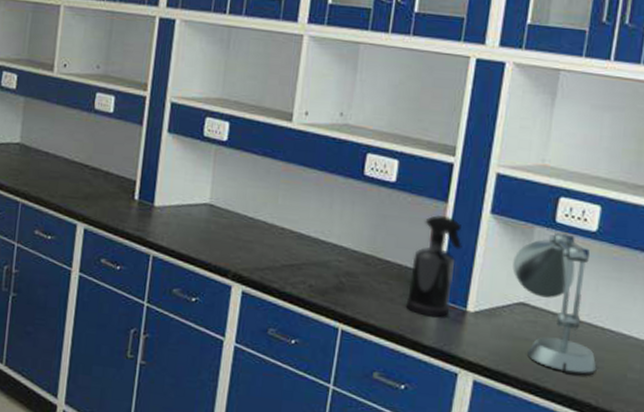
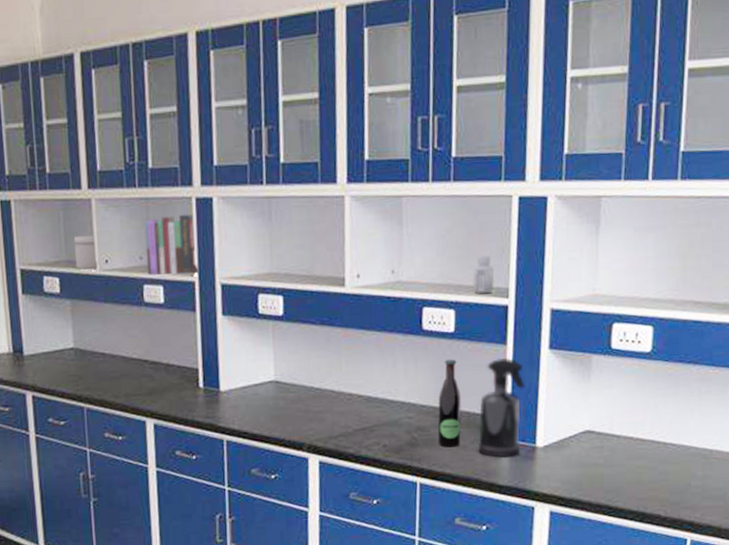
jar: none [35,37,58,71] -> present [73,235,98,270]
books: none [102,31,155,90] -> present [144,214,200,275]
bottle: none [365,208,396,298] -> present [437,358,462,447]
medicine bottle: none [420,111,444,149] -> present [473,255,495,293]
desk lamp: present [512,233,597,376] -> none [575,358,663,491]

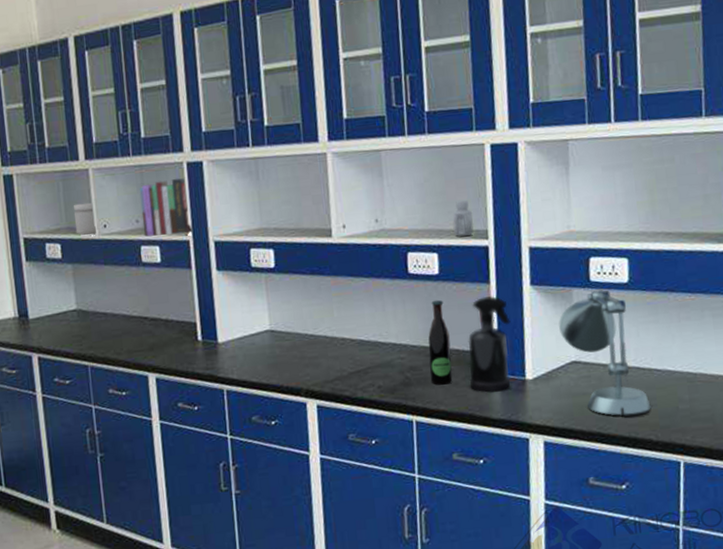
desk lamp: none [575,358,663,491] -> present [559,289,651,418]

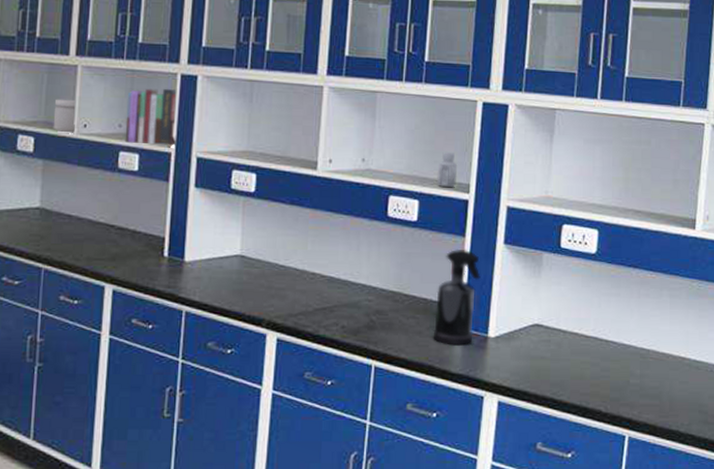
bottle: present [428,299,453,385] -> none [395,246,421,332]
desk lamp: present [559,289,651,418] -> none [526,257,604,386]

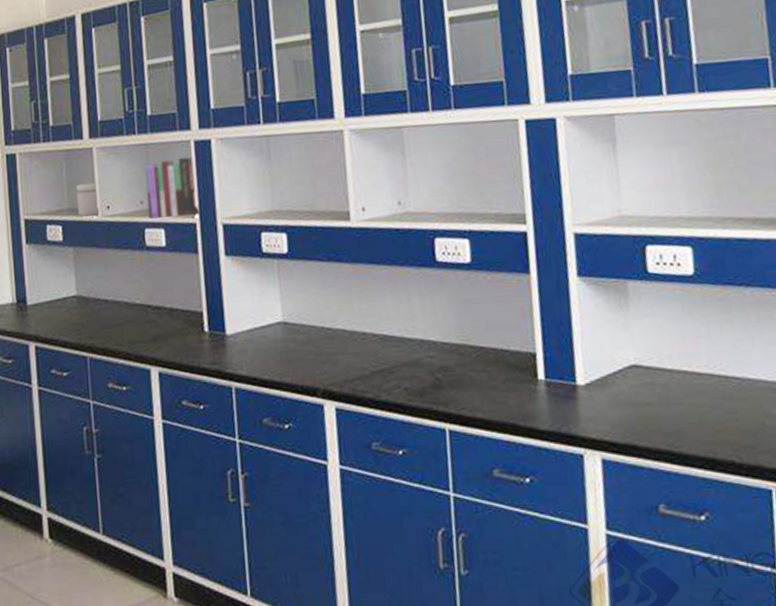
spray bottle: present [433,248,481,346] -> none [506,287,558,399]
medicine bottle: present [437,152,458,187] -> none [485,181,509,221]

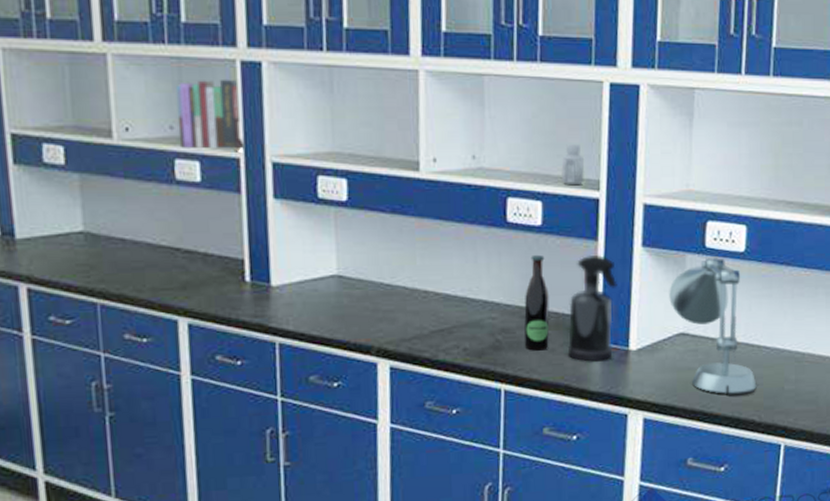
jar: present [76,182,100,217] -> none [83,97,116,138]
bottle: none [460,291,491,389] -> present [524,254,550,351]
medicine bottle: none [485,181,509,221] -> present [561,144,585,184]
spray bottle: none [506,287,558,399] -> present [567,254,618,362]
desk lamp: none [613,282,731,434] -> present [669,258,757,396]

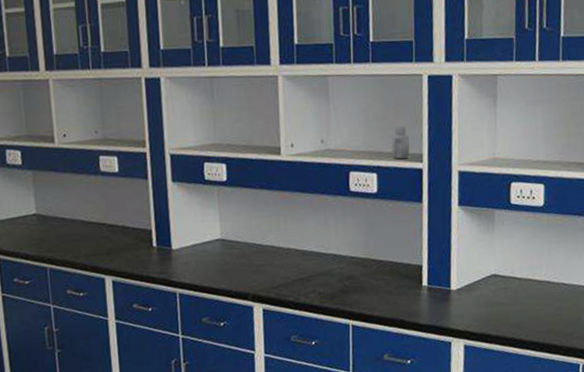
books: present [175,79,246,151] -> none [98,92,150,147]
bottle: present [524,254,550,351] -> none [365,216,386,293]
spray bottle: present [567,254,618,362] -> none [401,213,440,300]
desk lamp: present [669,258,757,396] -> none [482,212,558,325]

